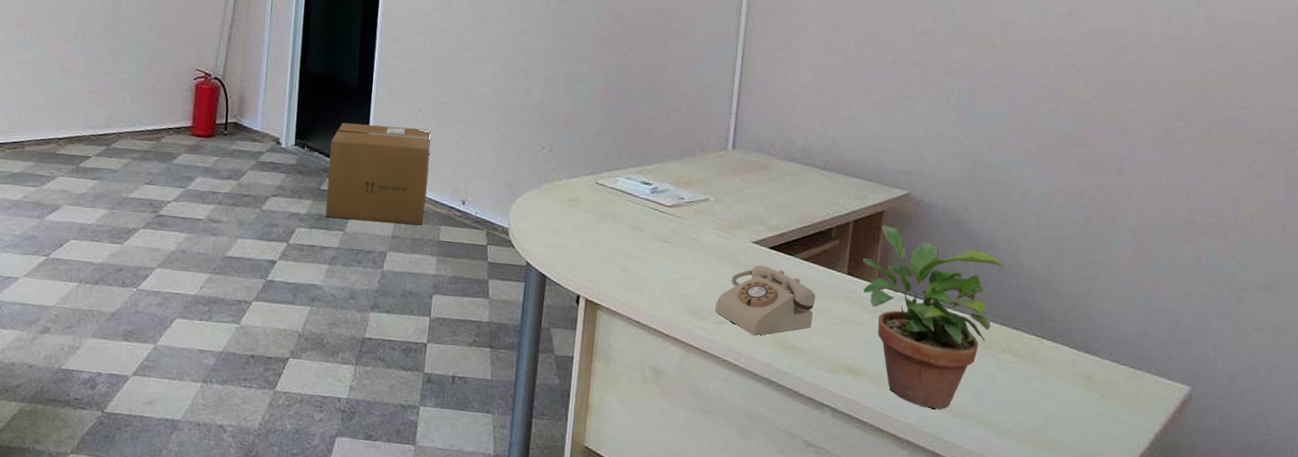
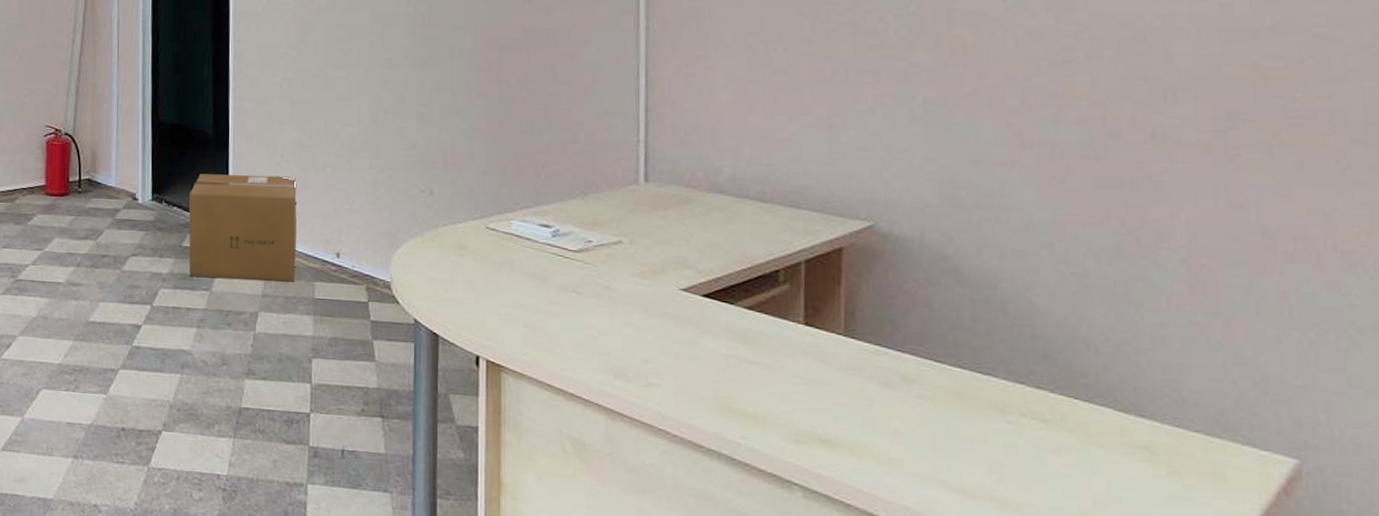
telephone: present [715,265,816,336] -> none [643,316,768,401]
potted plant: present [863,225,1006,410] -> none [822,264,1014,489]

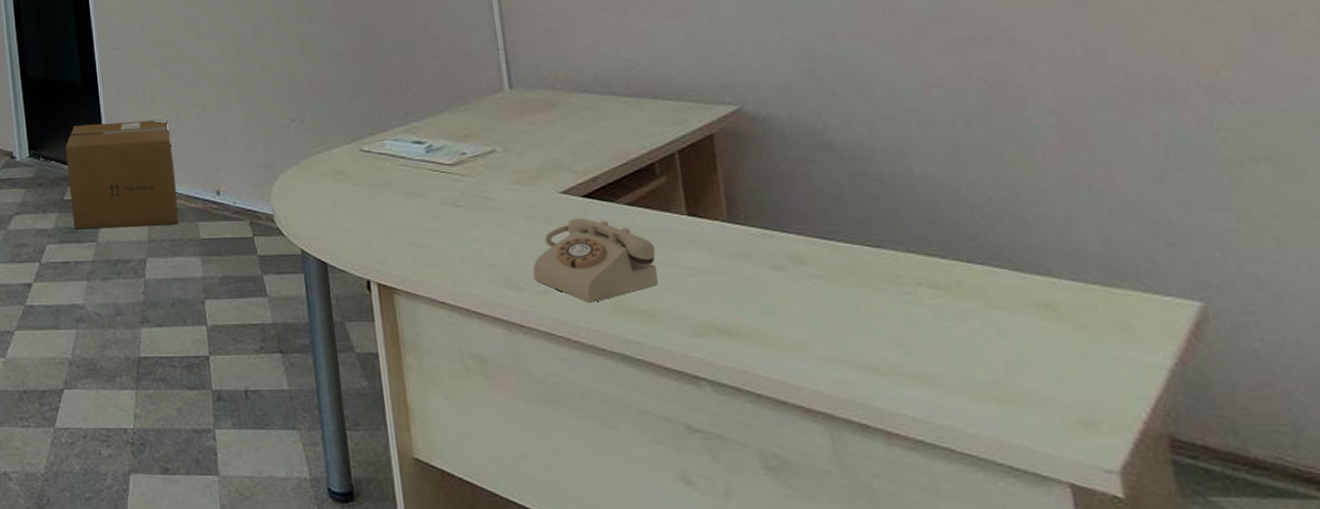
telephone: none [643,316,768,401] -> present [533,218,658,304]

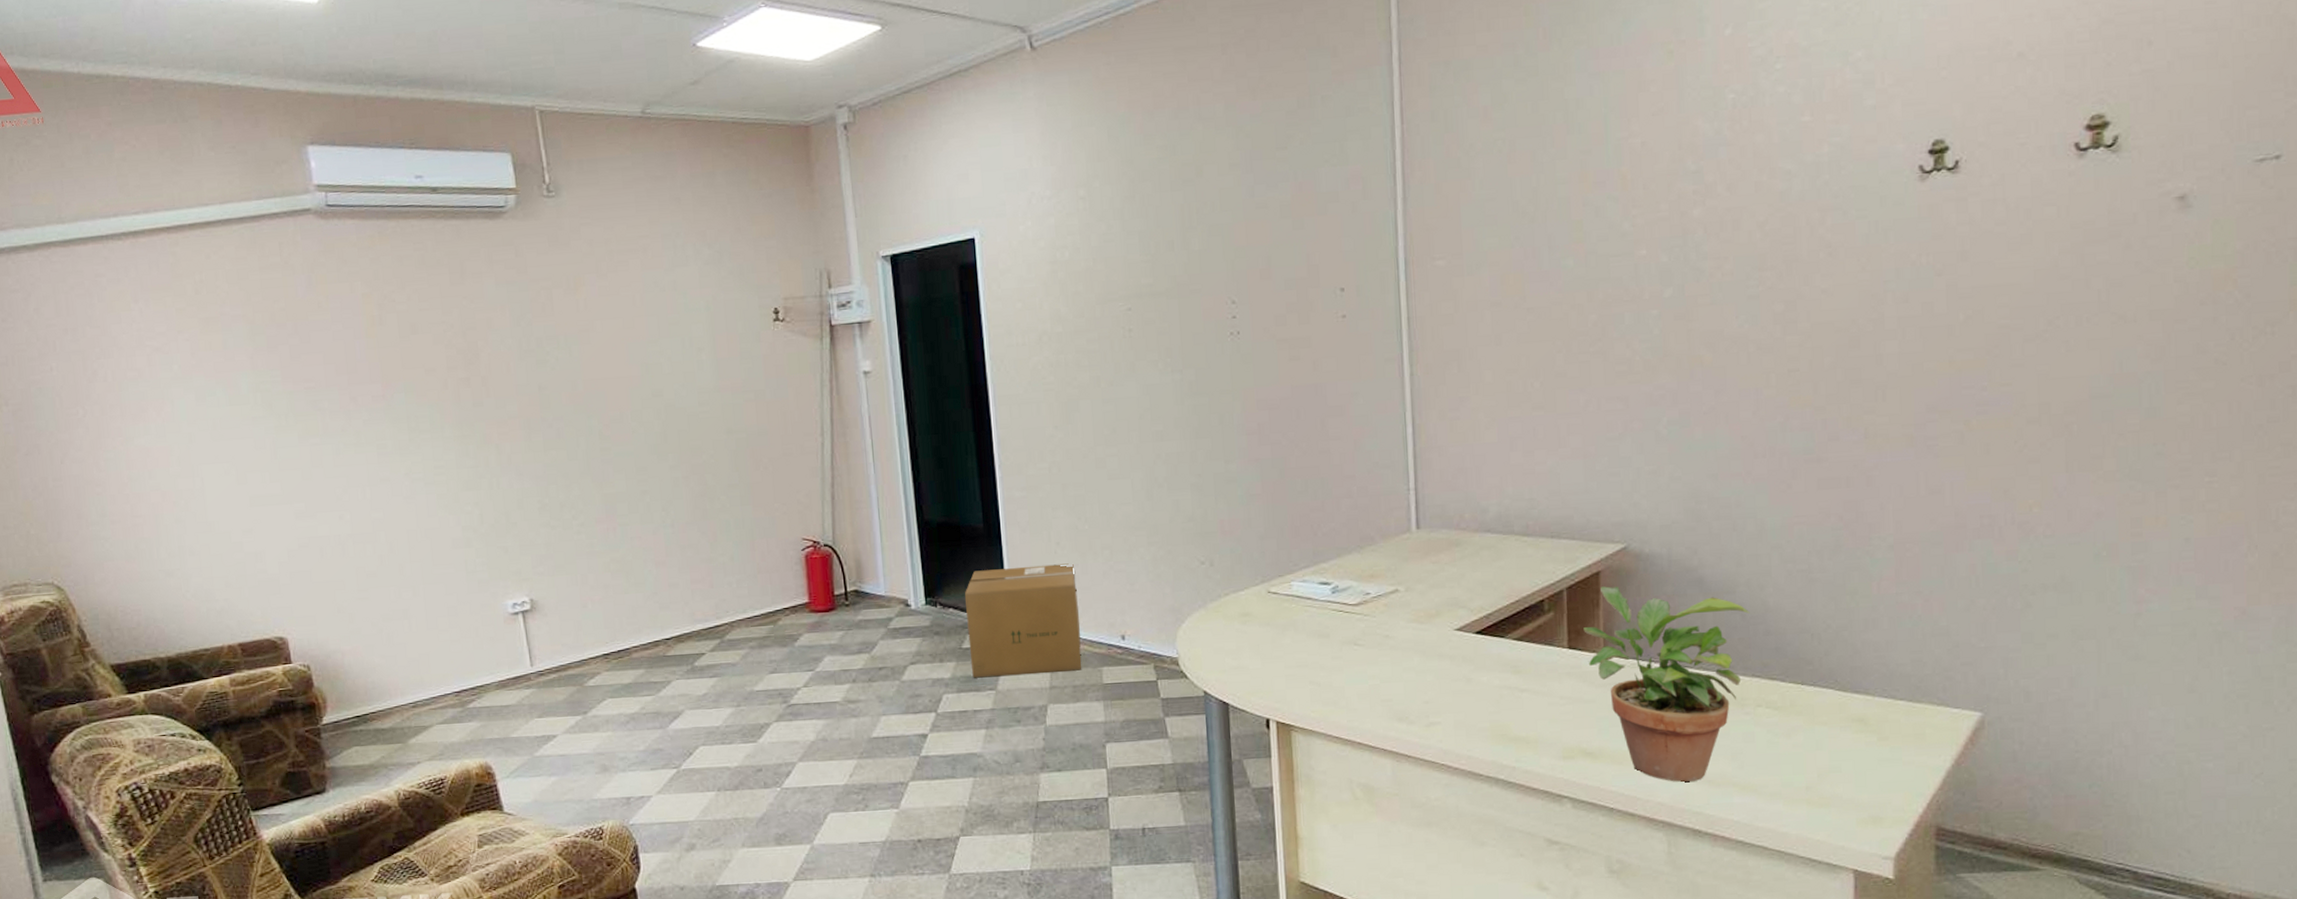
telephone: present [533,218,658,304] -> none [1423,653,1537,734]
potted plant: none [702,150,893,369] -> present [1583,586,1750,783]

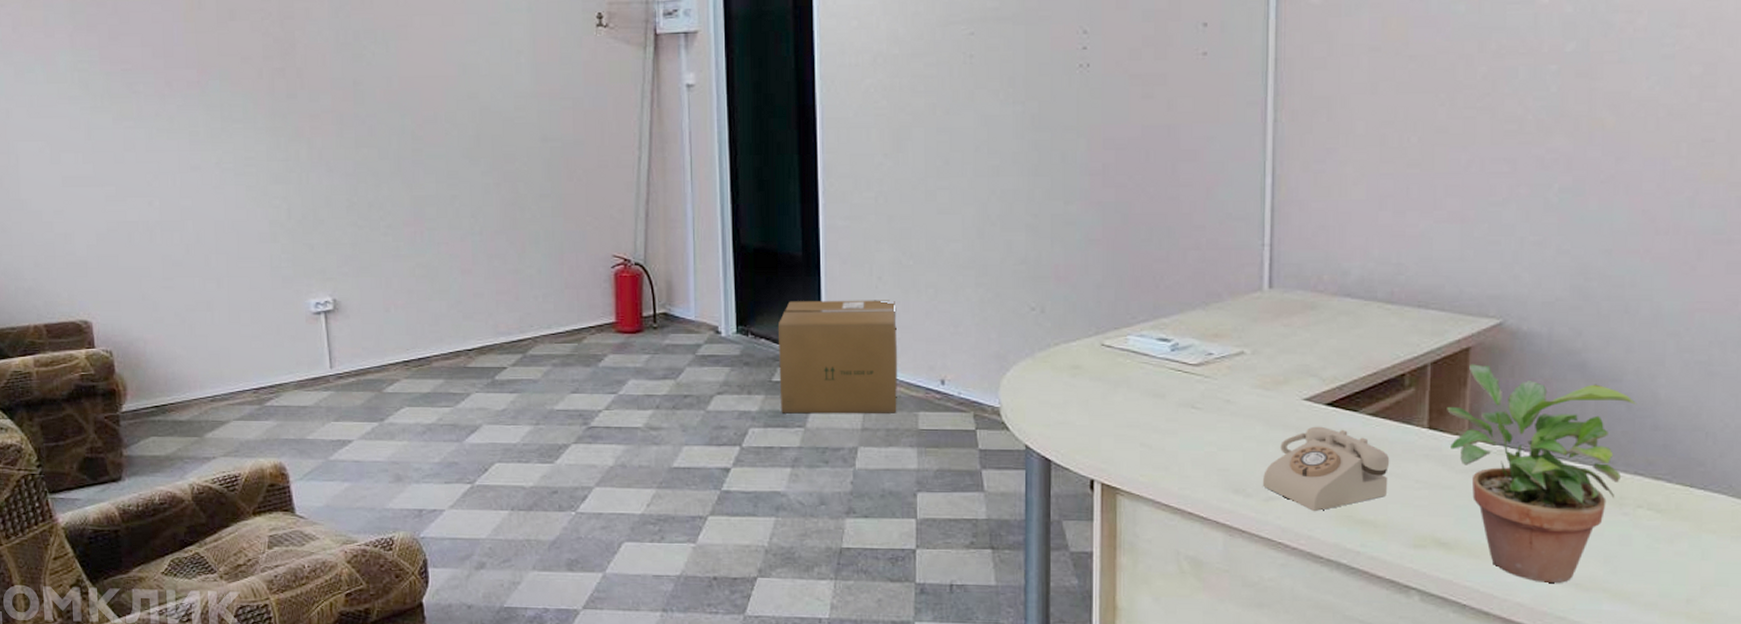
telephone: none [1423,653,1537,734] -> present [1263,426,1390,512]

